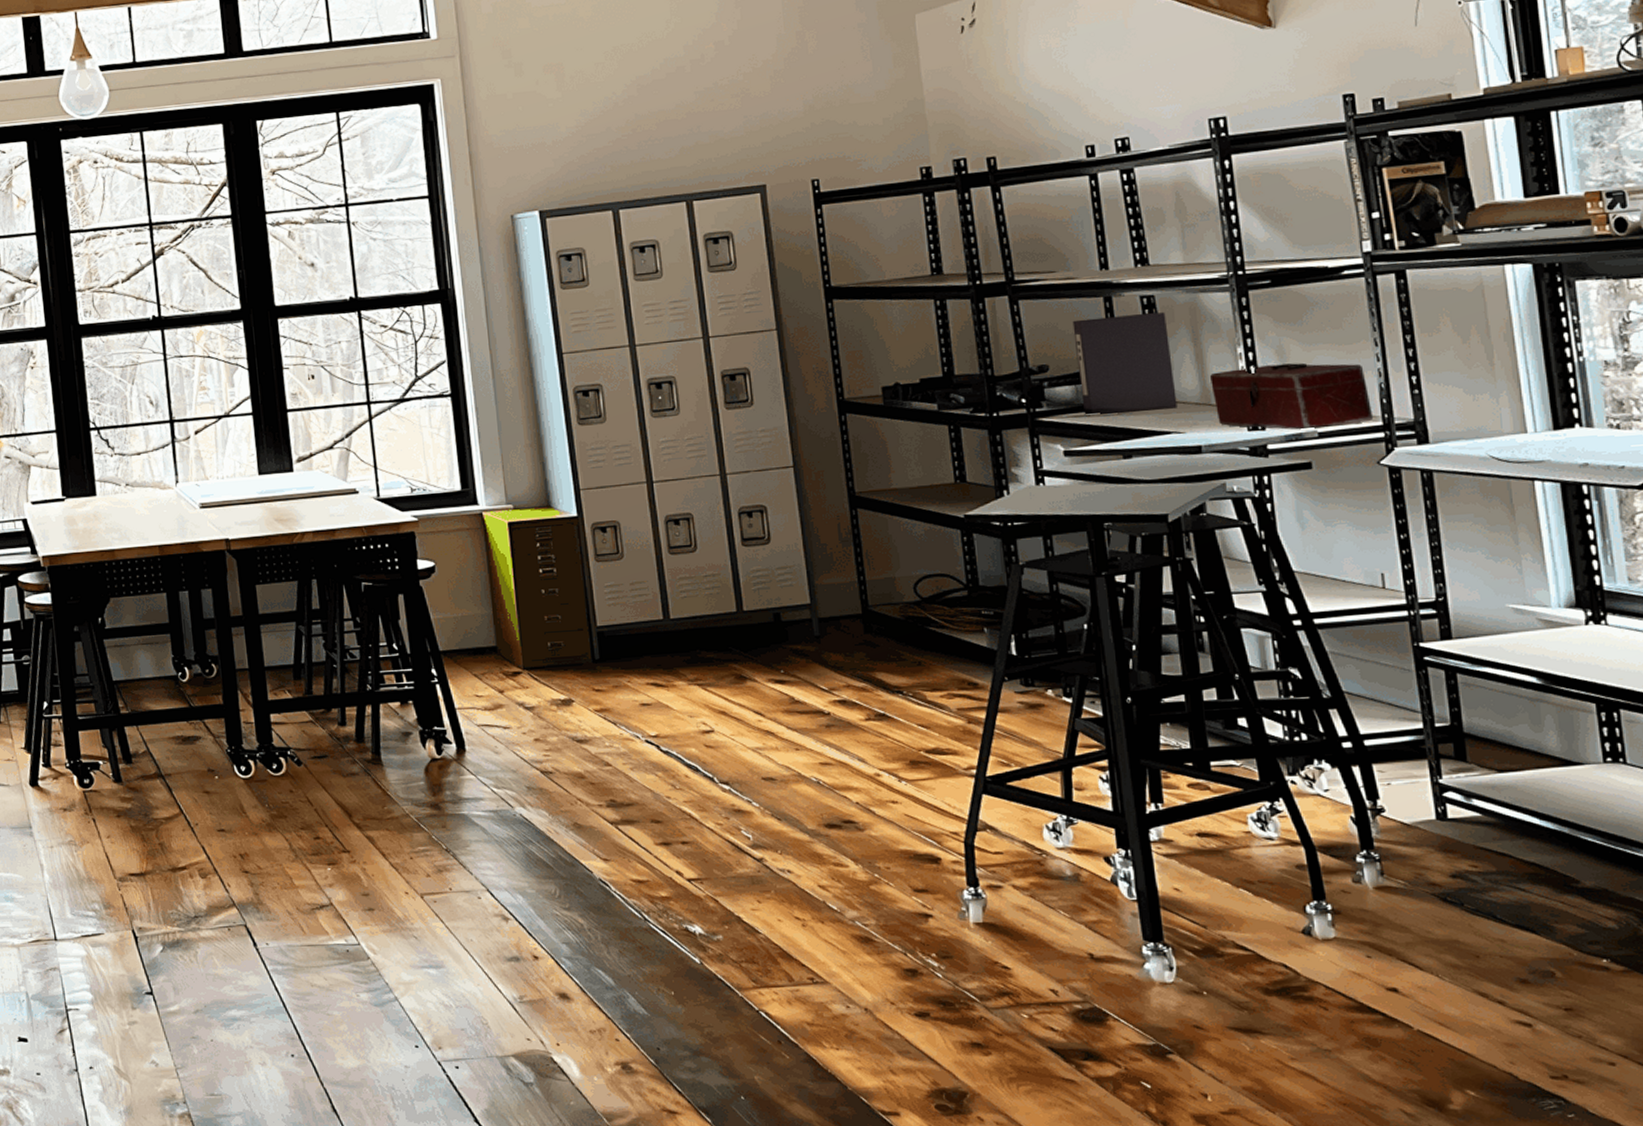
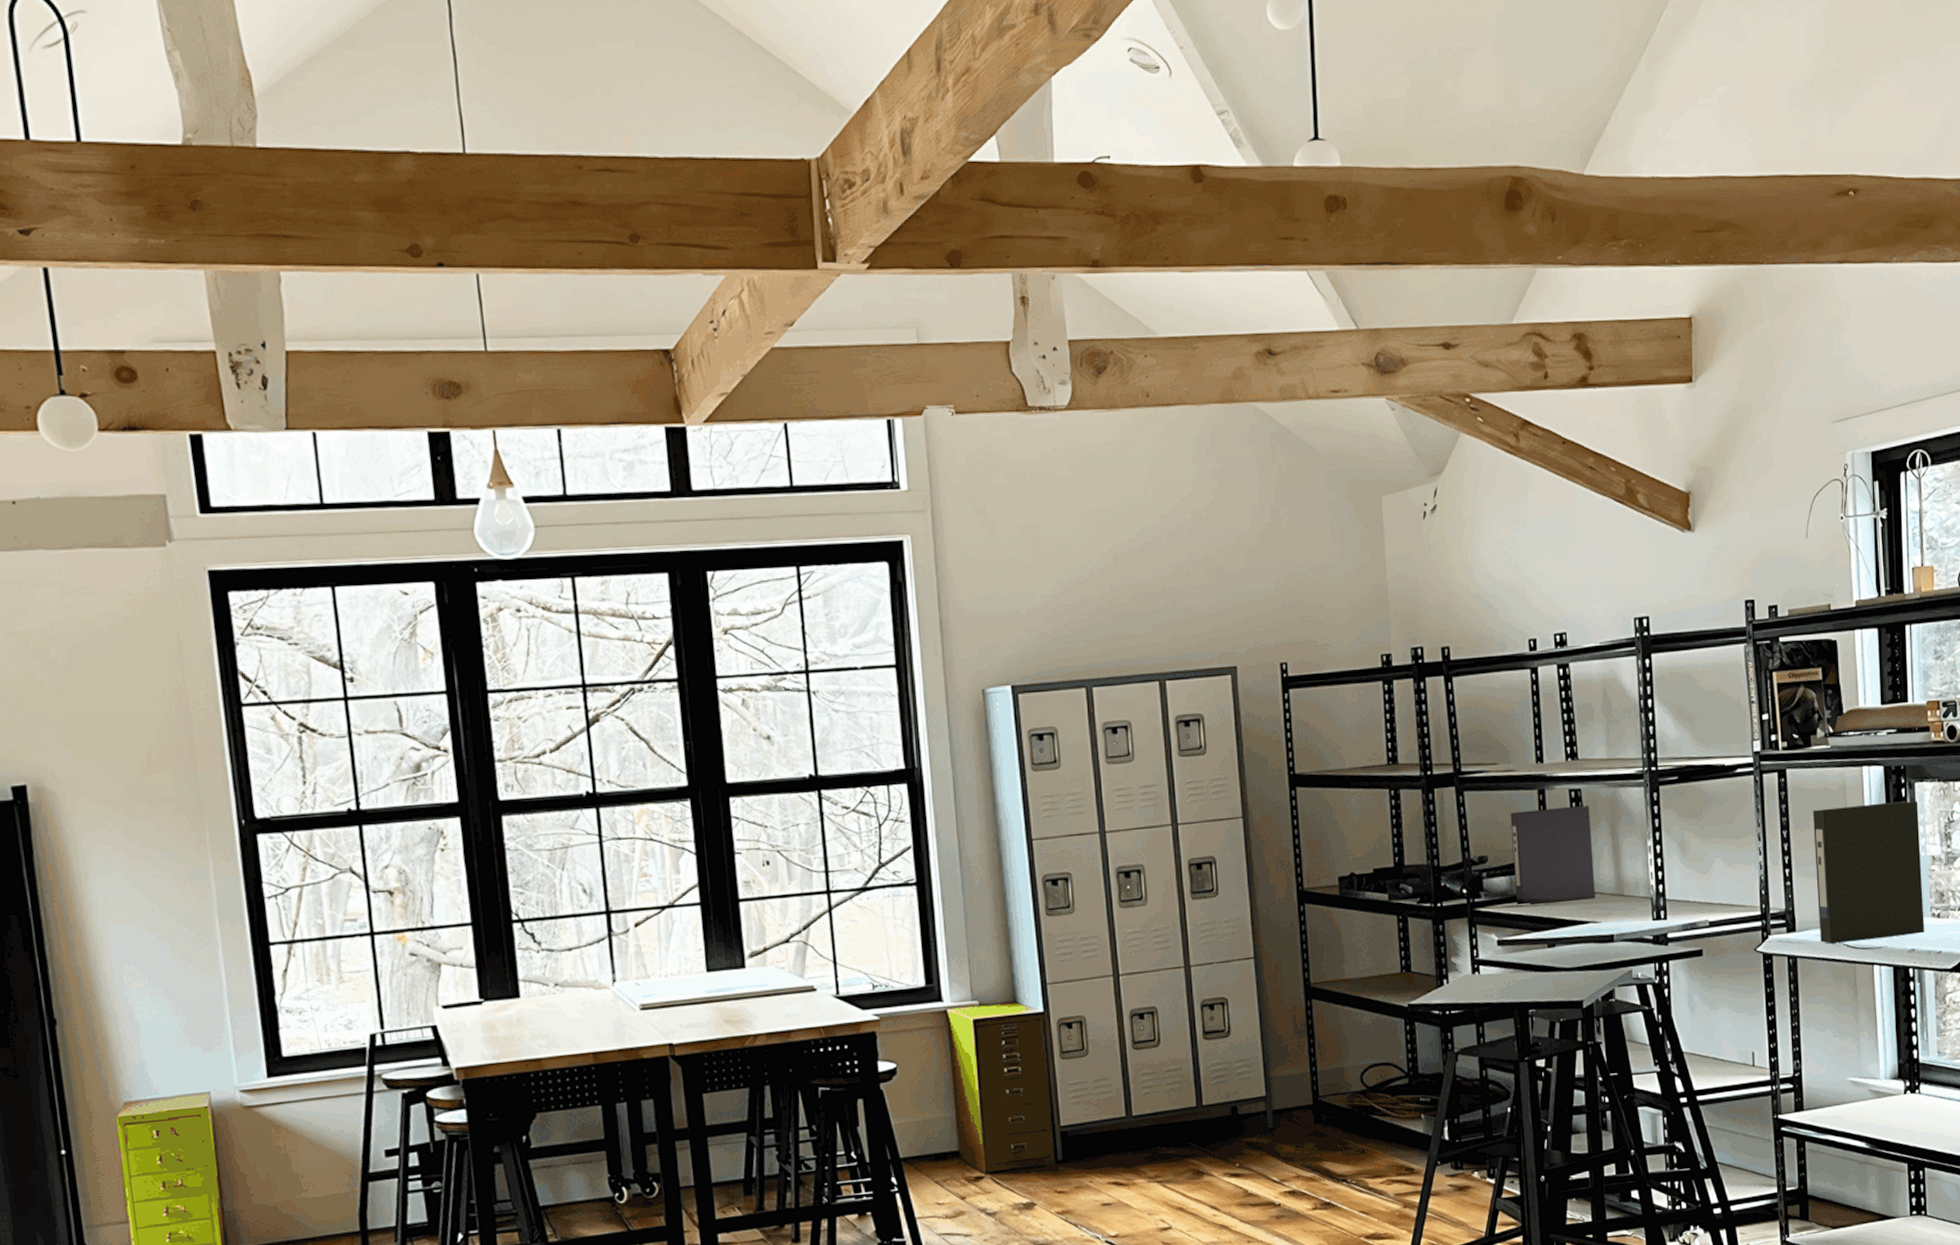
toolbox: present [1210,362,1374,431] -> none [1624,855,1754,920]
binder: none [1442,301,1601,457] -> present [1812,801,1925,944]

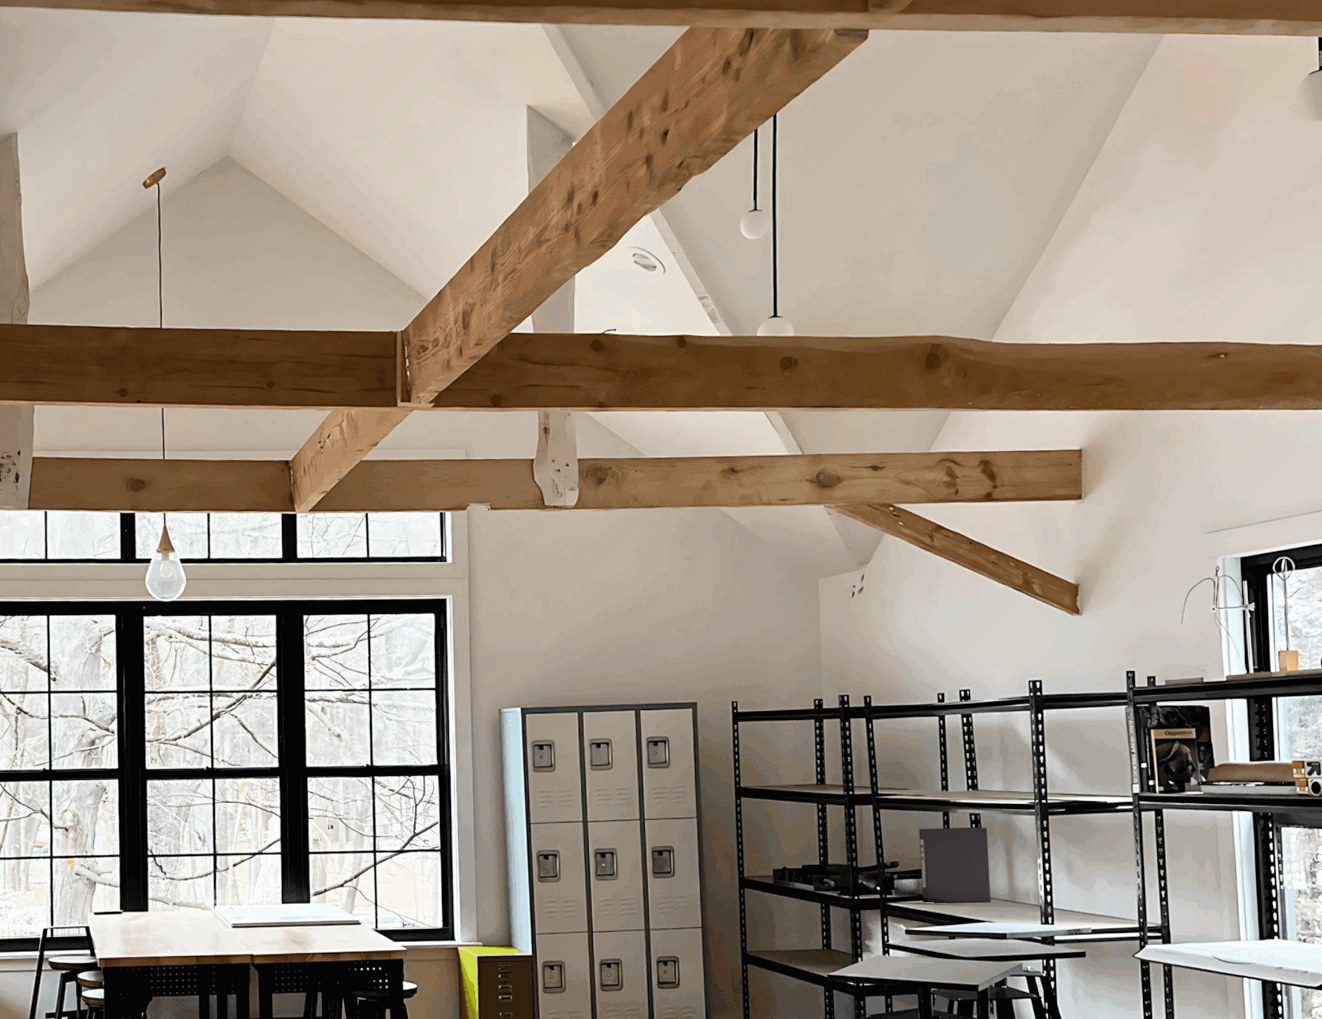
binder: present [1812,801,1925,944] -> none [1186,842,1292,956]

